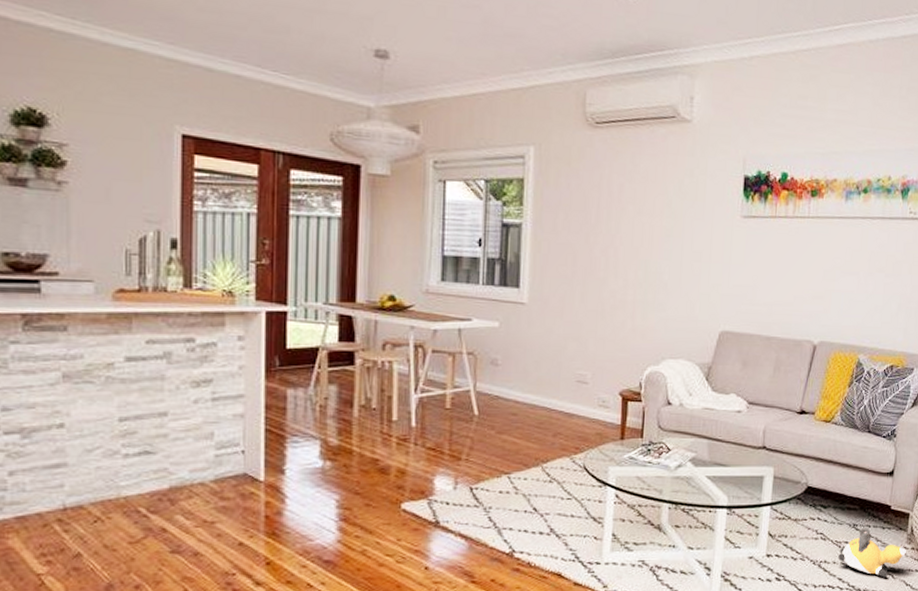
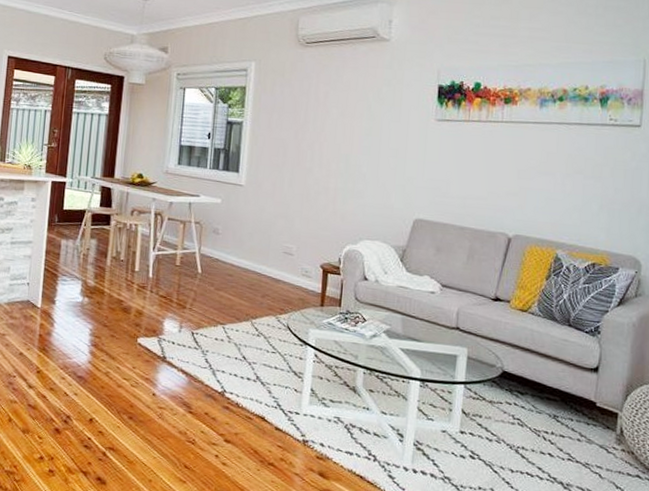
plush toy: present [838,527,906,578] -> none [537,419,615,476]

